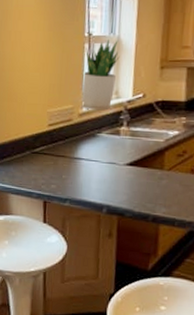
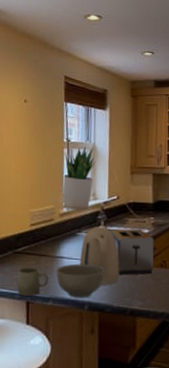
mug: none [34,167,66,196] -> present [16,267,49,296]
bowl: none [73,165,126,200] -> present [55,263,105,297]
kettle: none [98,127,143,189] -> present [79,226,120,285]
toaster: none [133,130,185,180] -> present [110,228,154,275]

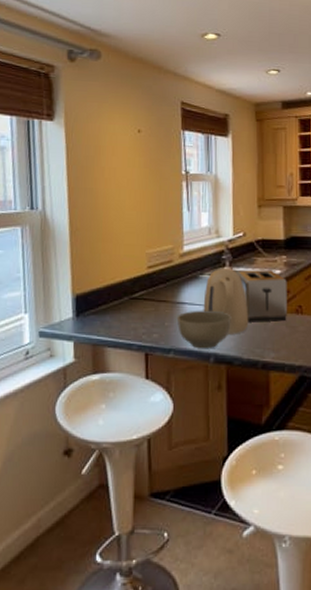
mug: present [16,267,49,296] -> none [134,314,169,347]
planter: present [62,145,96,211] -> none [181,177,218,251]

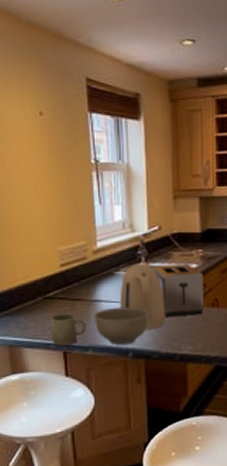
mug: none [134,314,169,347] -> present [50,313,86,346]

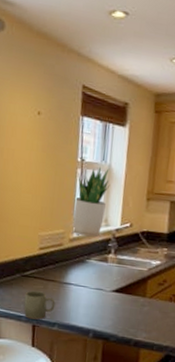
bowl: present [93,307,149,344] -> none [62,291,112,325]
planter: none [94,166,131,246] -> present [72,166,110,238]
kettle: present [120,263,166,330] -> none [86,254,128,315]
toaster: present [152,263,204,317] -> none [120,259,165,307]

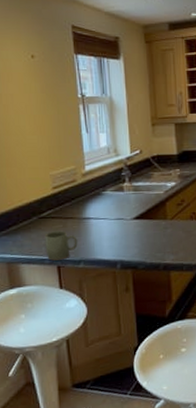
planter: present [72,166,110,238] -> none [81,99,114,169]

